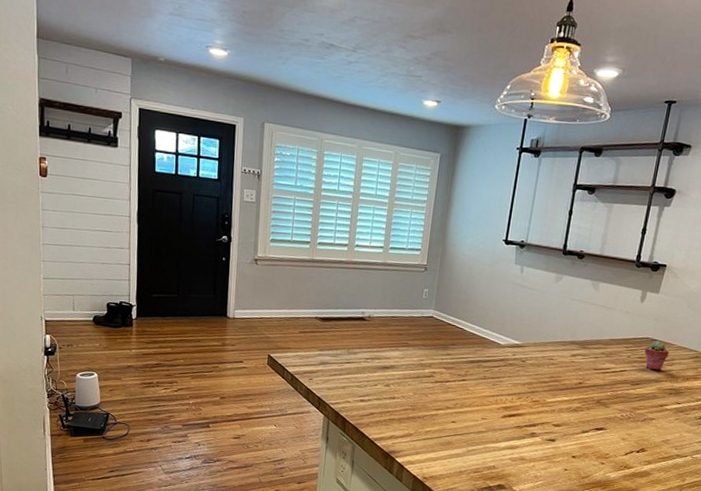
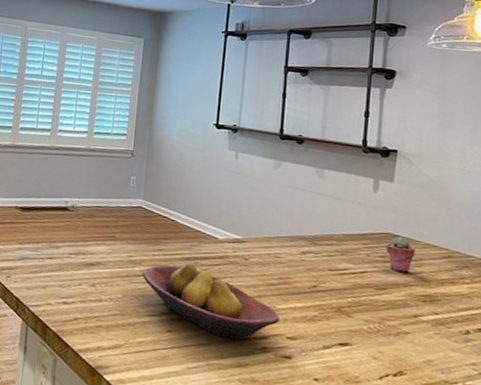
fruit bowl: none [431,366,548,428] -> present [142,263,280,340]

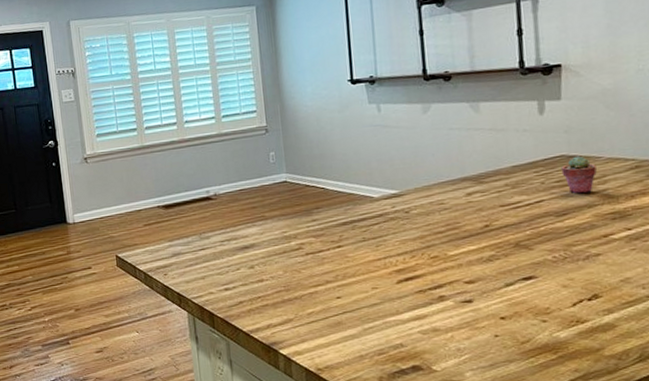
fruit bowl: present [142,263,280,340] -> none [299,228,454,294]

